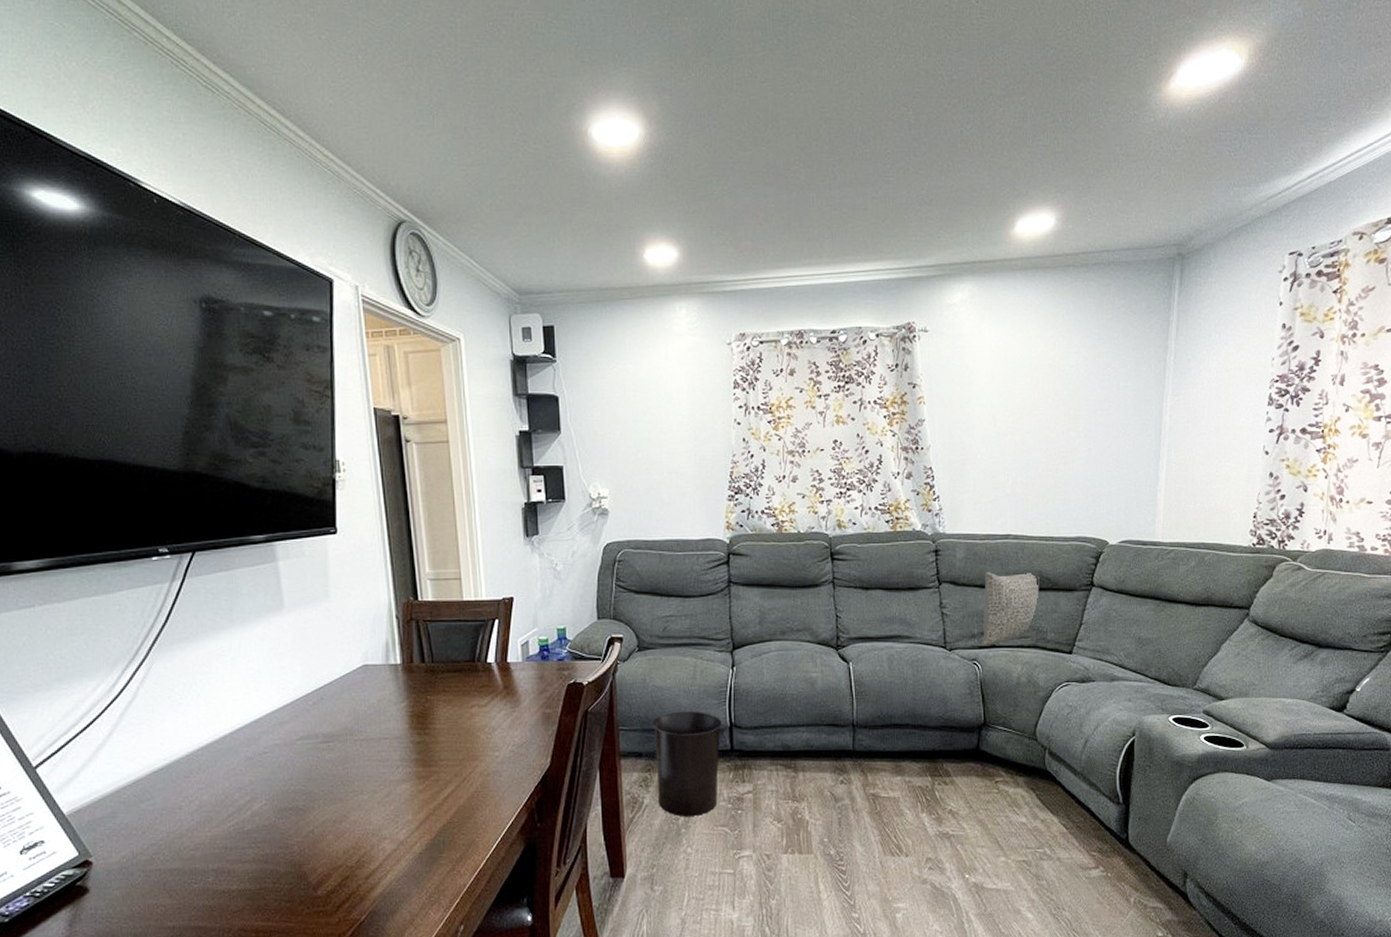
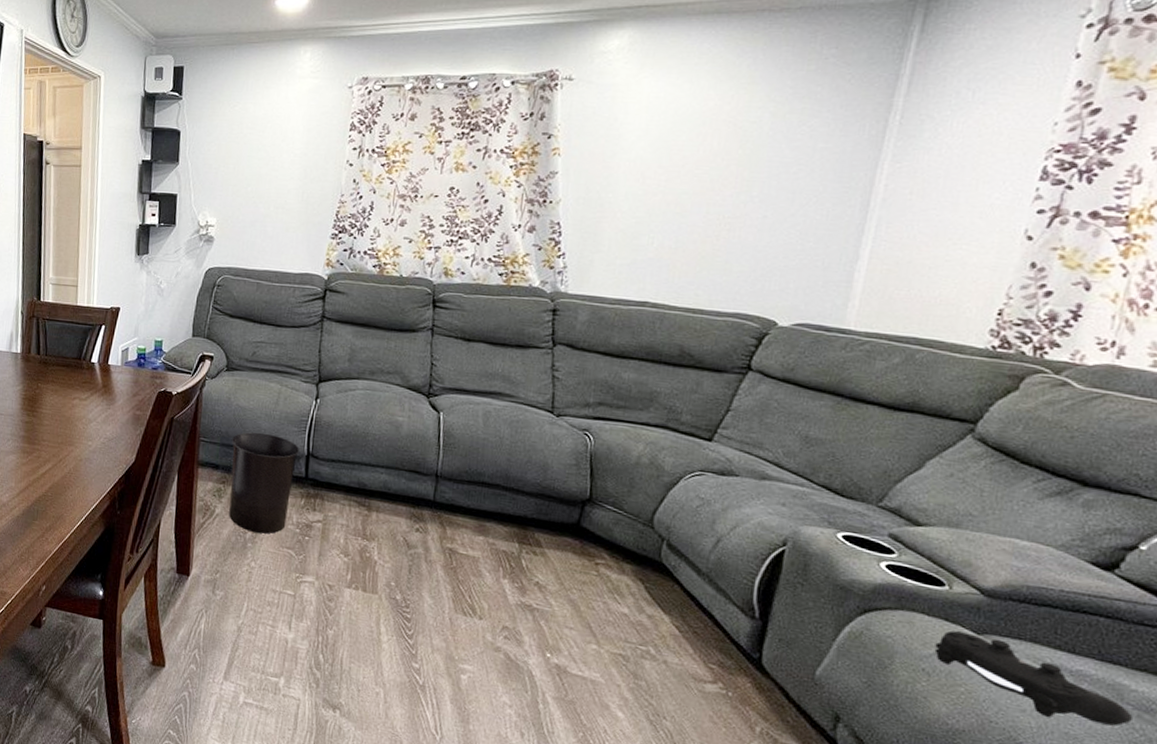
pillow: present [982,570,1039,647] -> none [597,338,679,419]
game controller: none [1243,781,1365,836] -> present [934,630,1133,726]

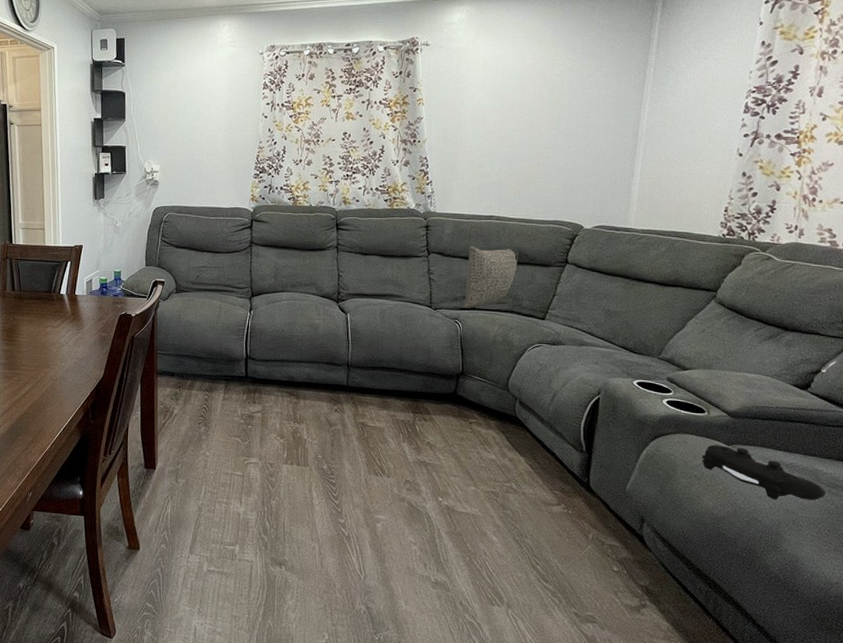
waste bin: present [229,432,299,534] -> none [184,342,239,427]
pillow: none [597,338,679,419] -> present [463,246,518,309]

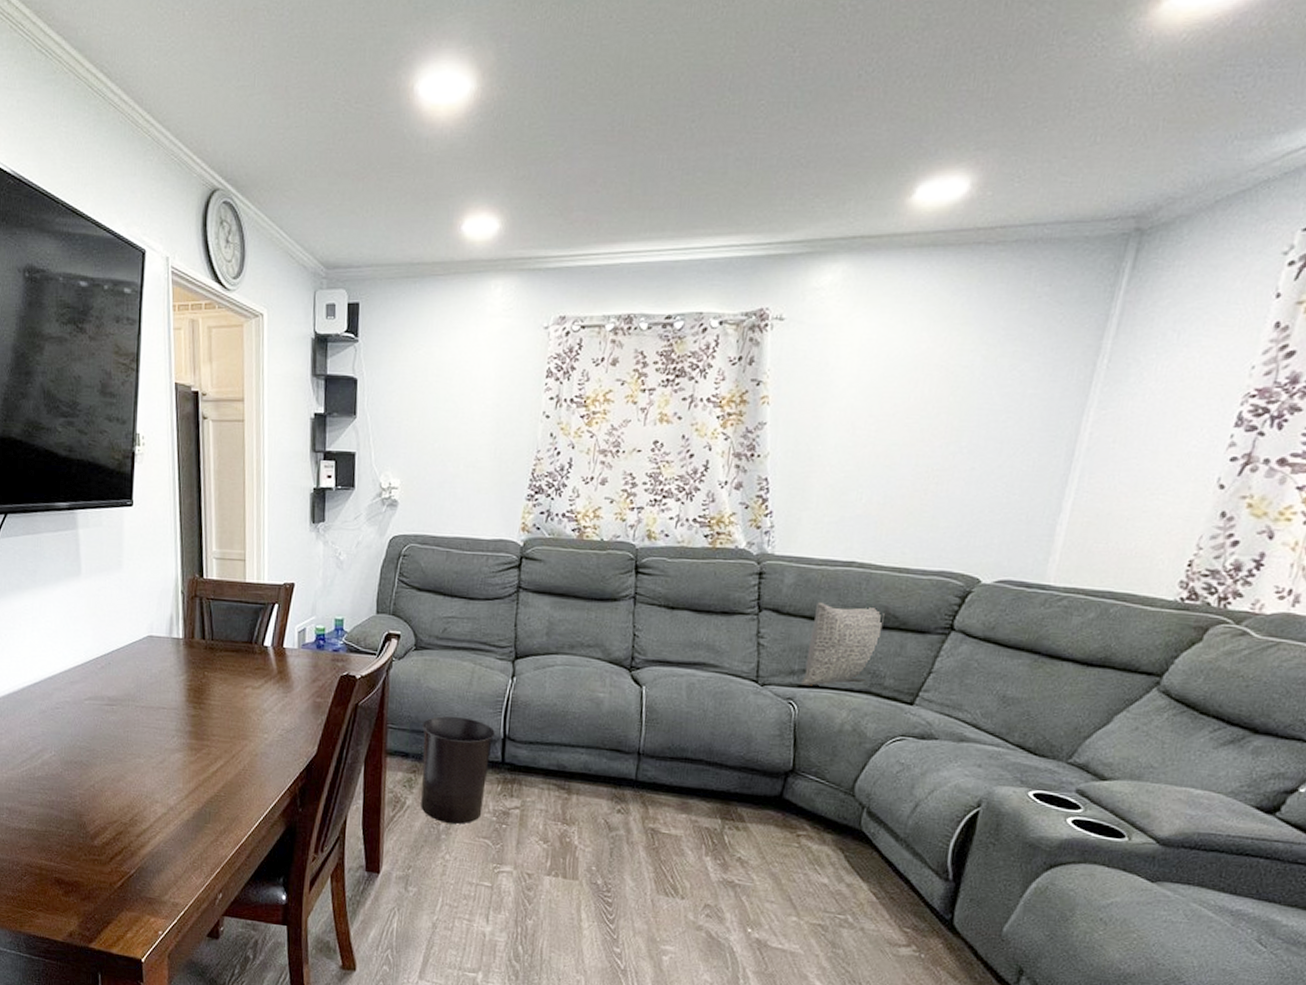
waste bin: none [184,342,239,427] -> present [421,716,495,824]
game controller: present [702,445,826,500] -> none [1112,880,1282,960]

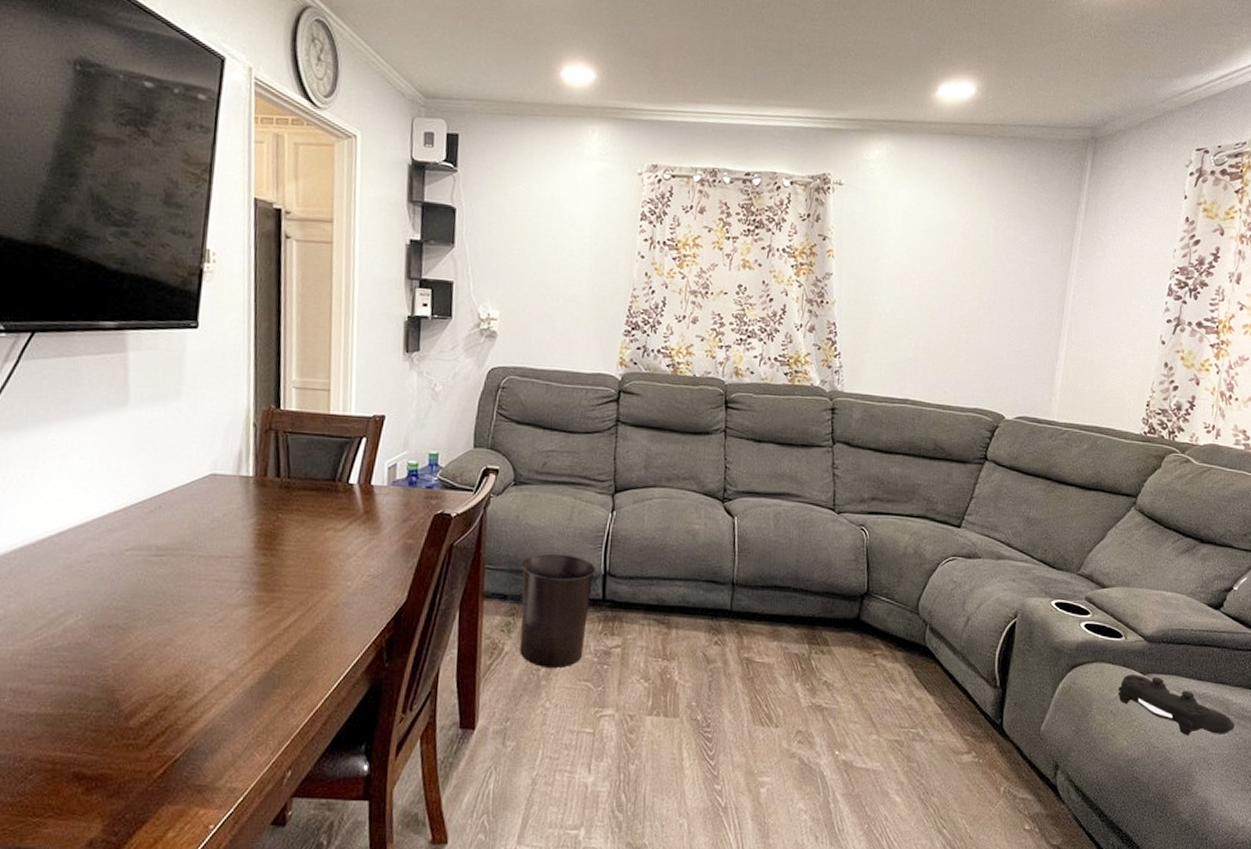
pillow: present [801,601,885,686] -> none [871,435,934,513]
game controller: none [1112,880,1282,960] -> present [1118,674,1235,735]

